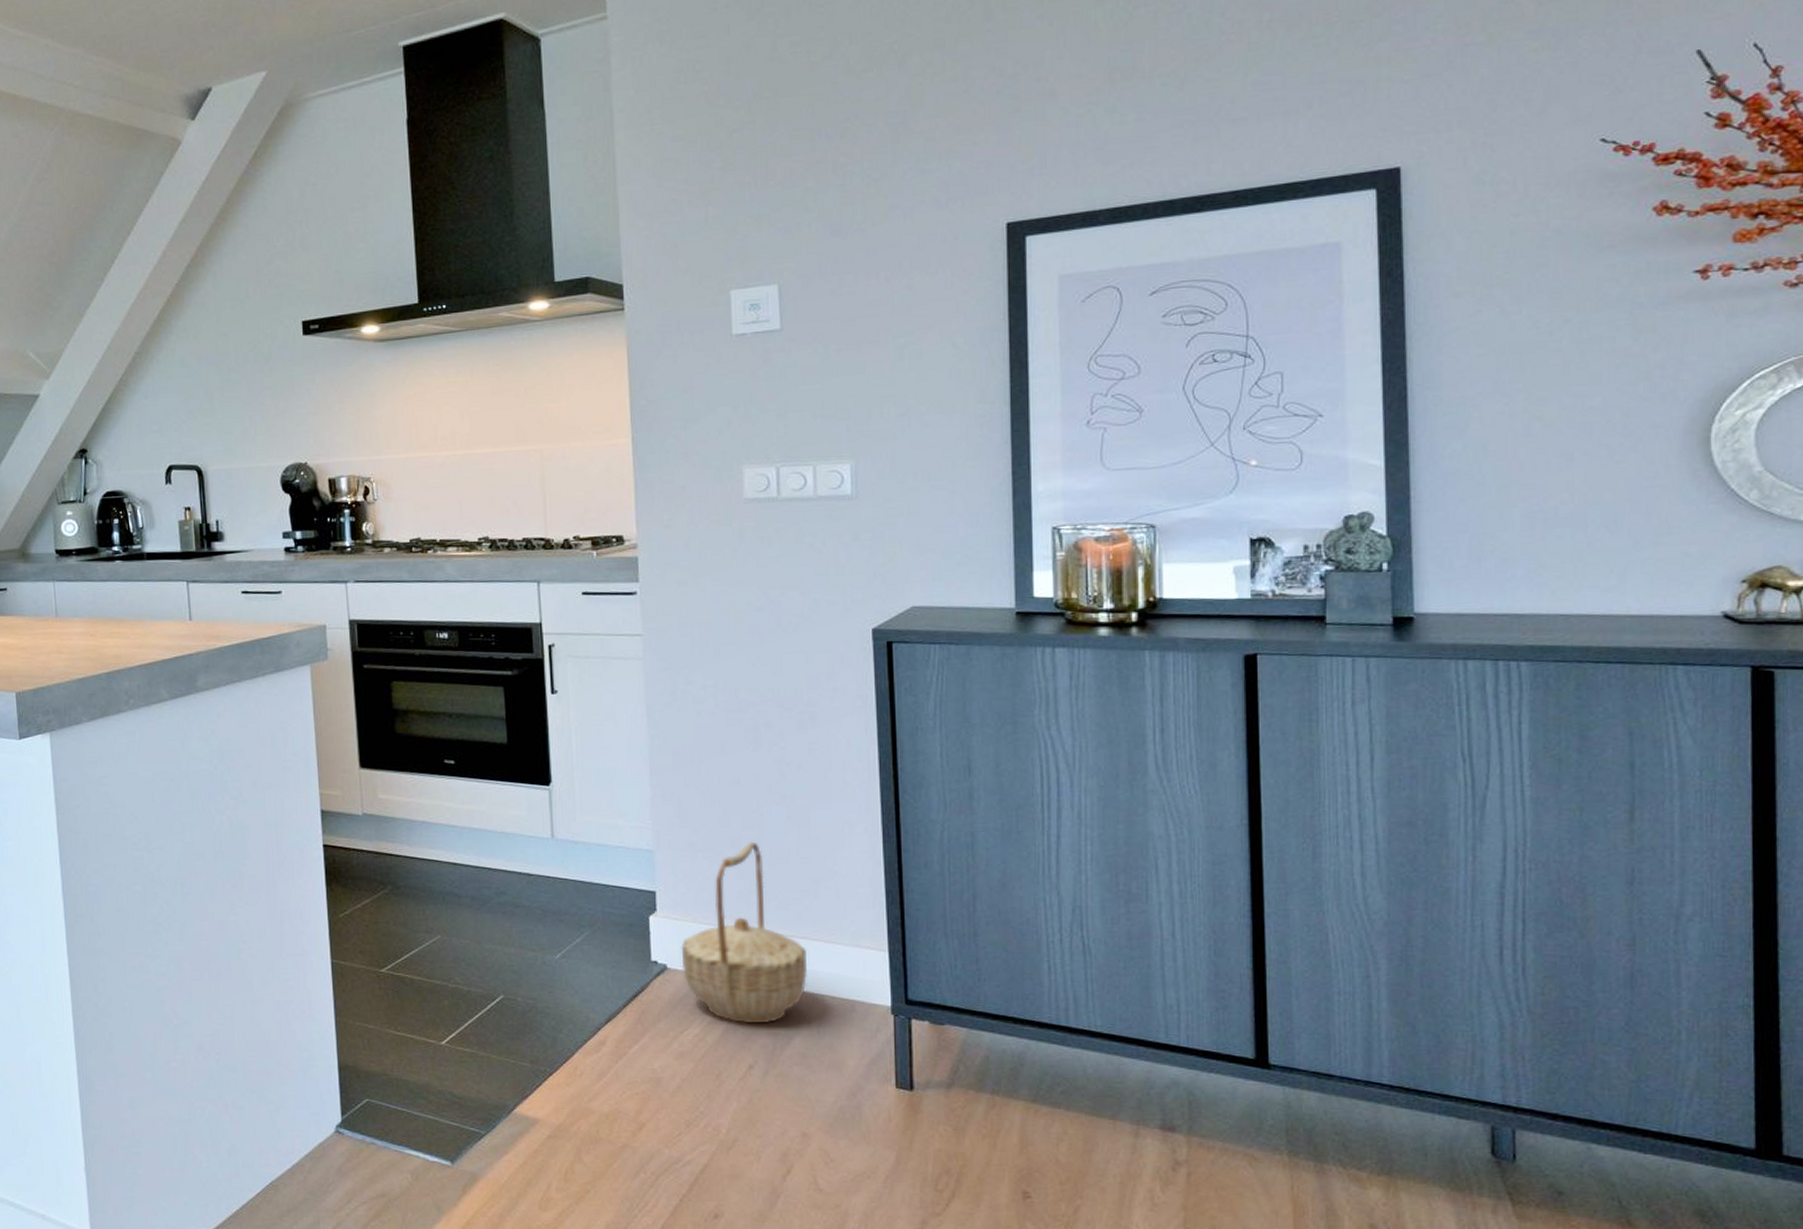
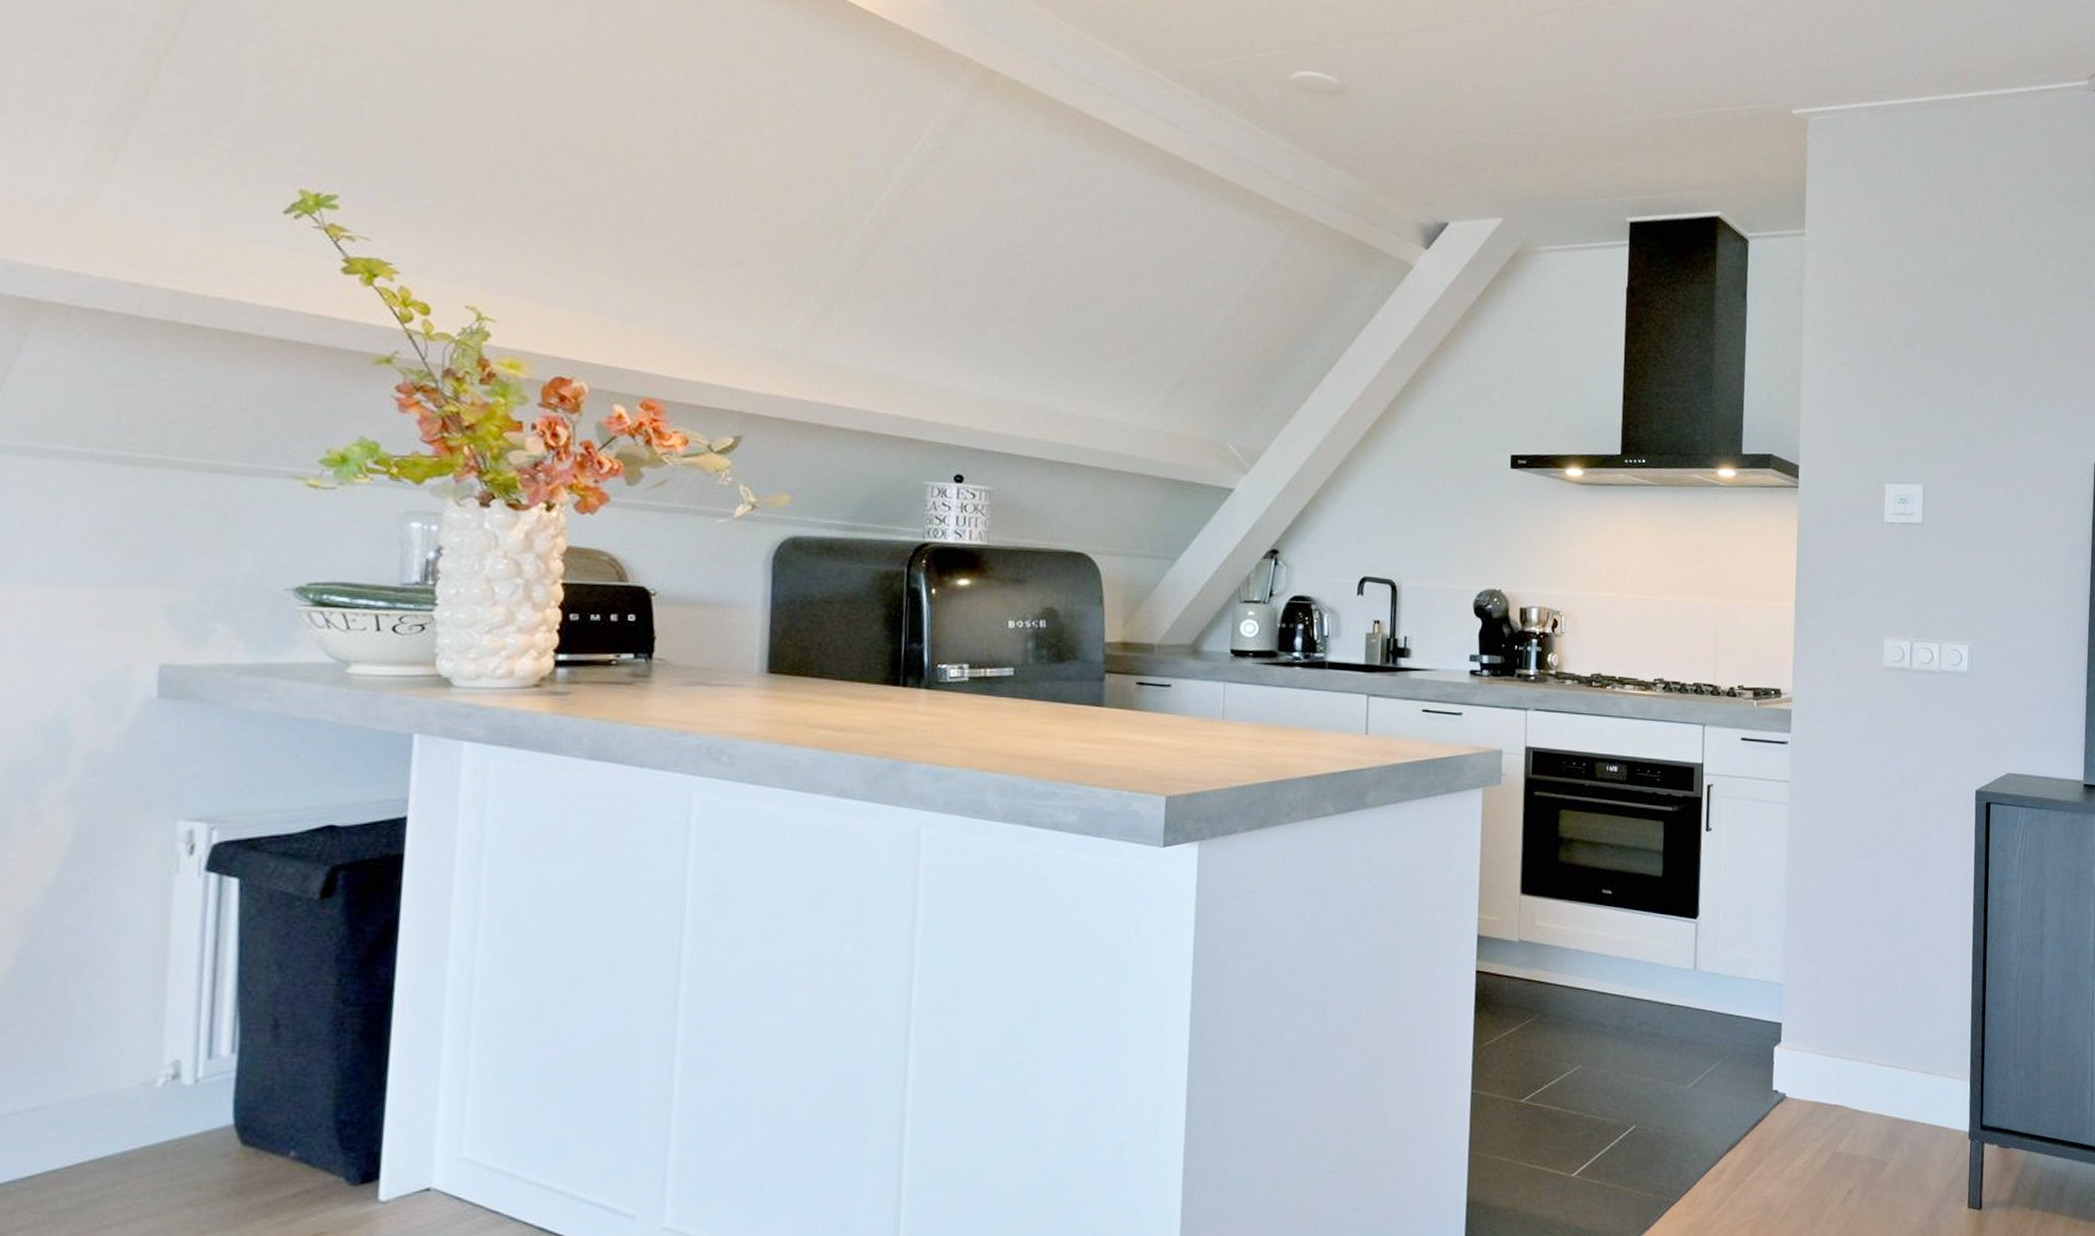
basket: present [681,841,807,1024] -> none [1798,978,1904,1150]

